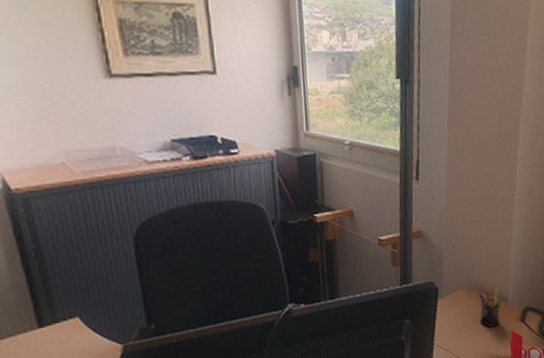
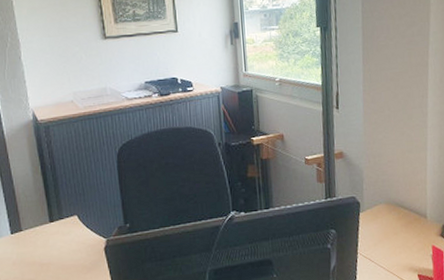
pen holder: present [477,287,504,328] -> none [396,203,423,241]

